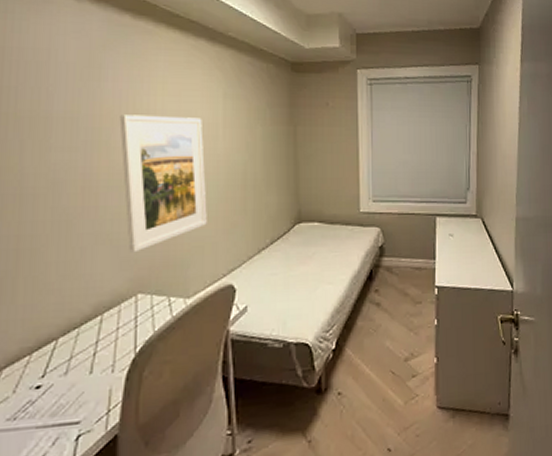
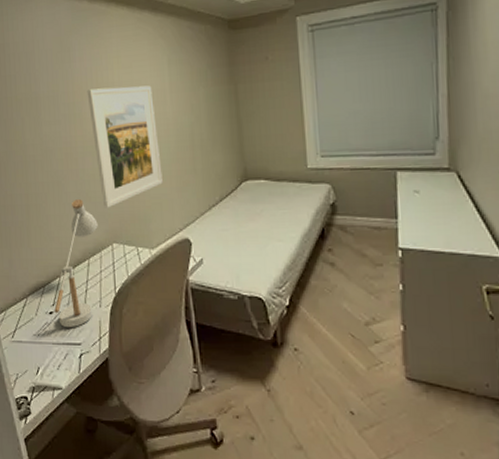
desk lamp: none [44,242,119,405] -> present [54,199,98,328]

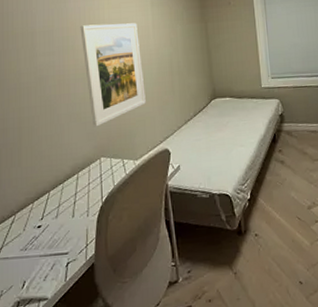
desk lamp: present [54,199,98,328] -> none [43,120,87,240]

